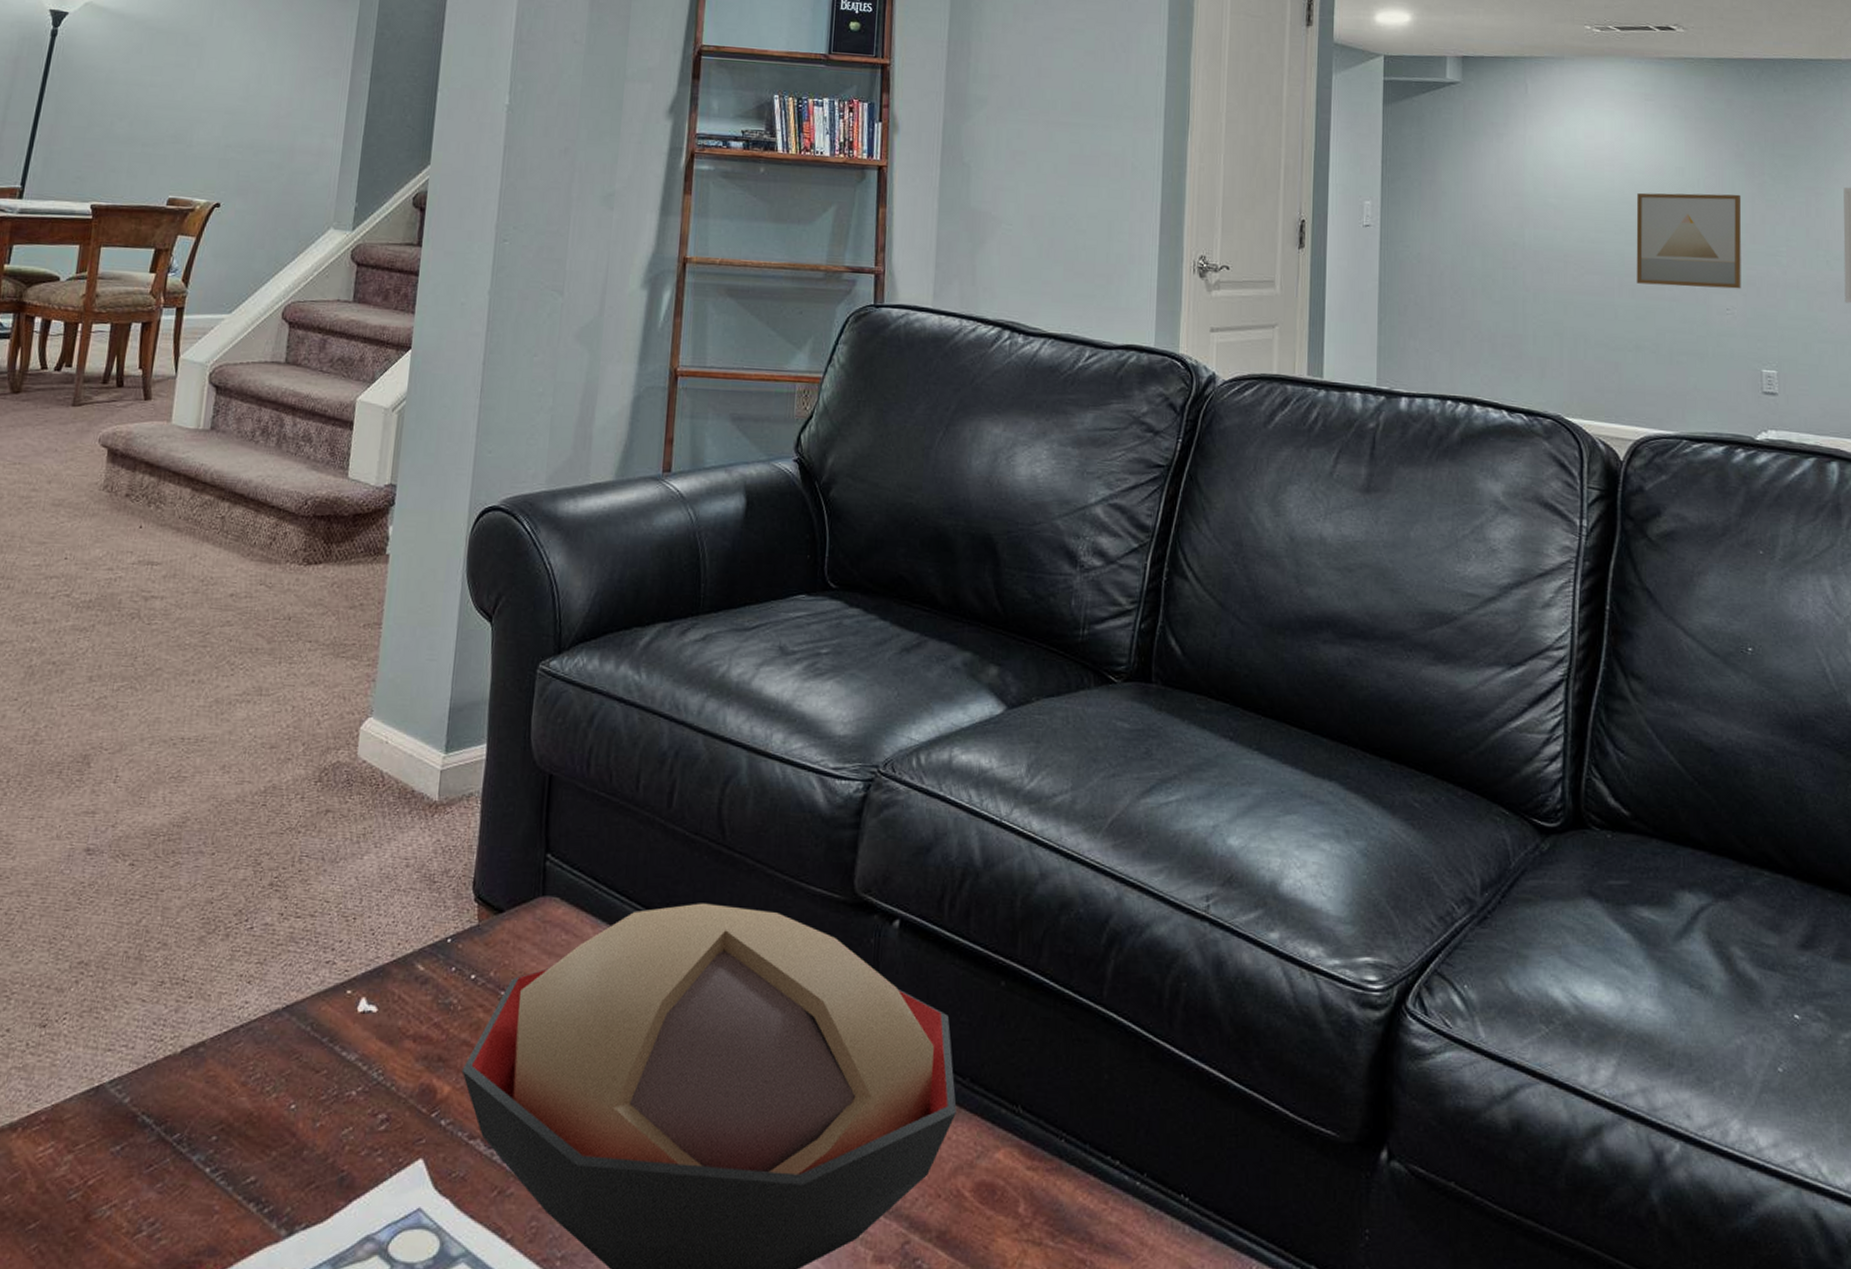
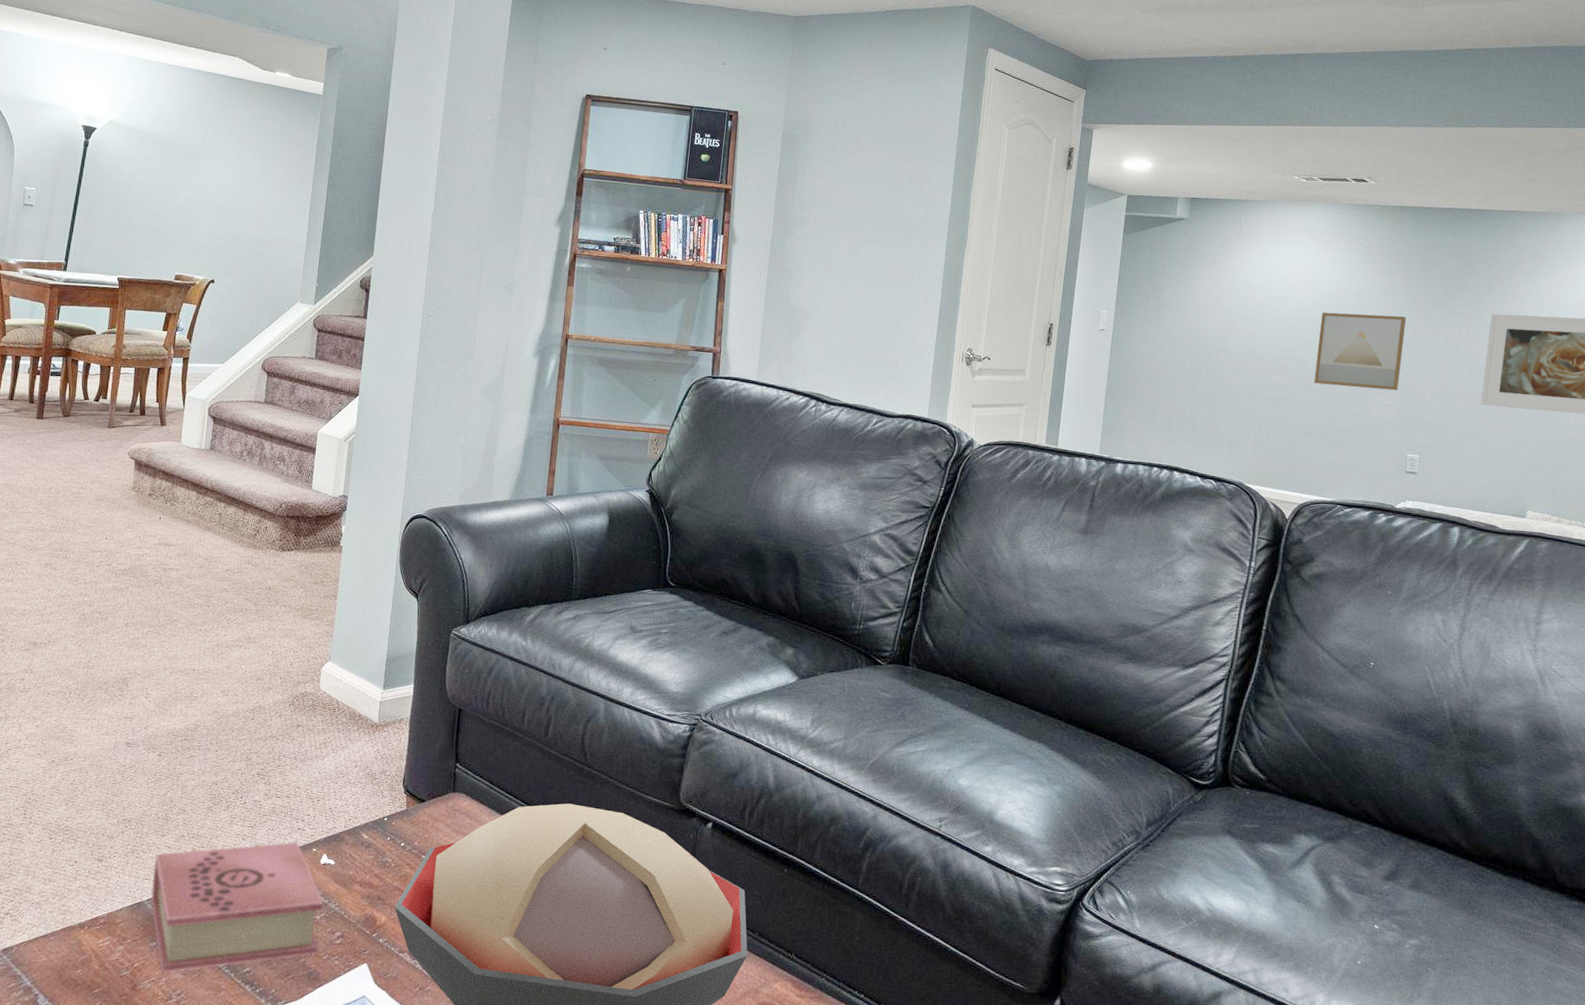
book: none [114,982,362,1192] -> present [151,842,324,973]

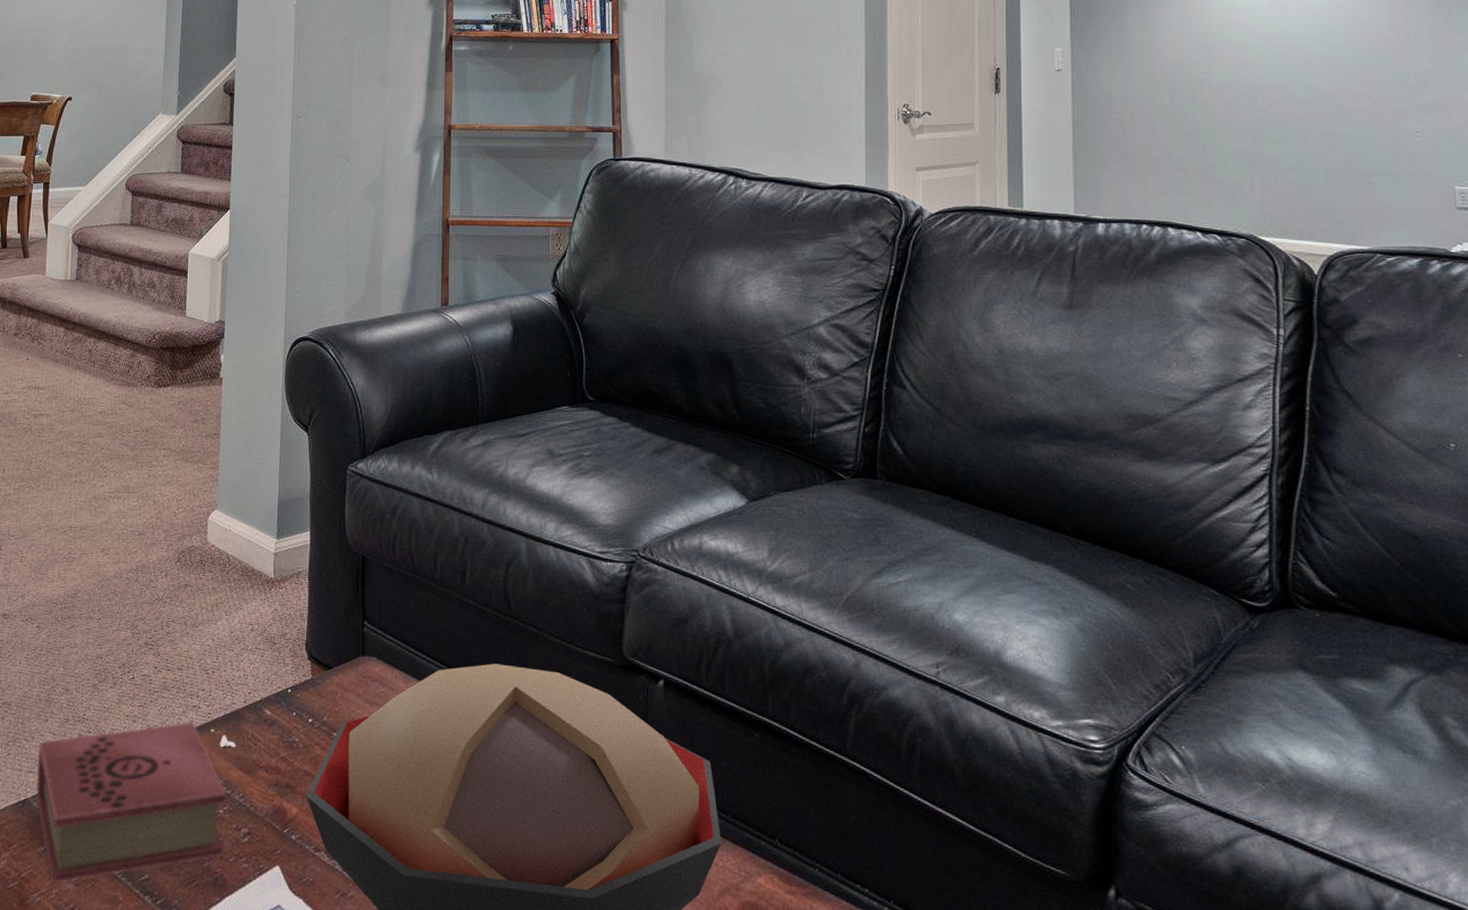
wall art: present [1314,312,1407,391] -> none [1321,24,1431,113]

